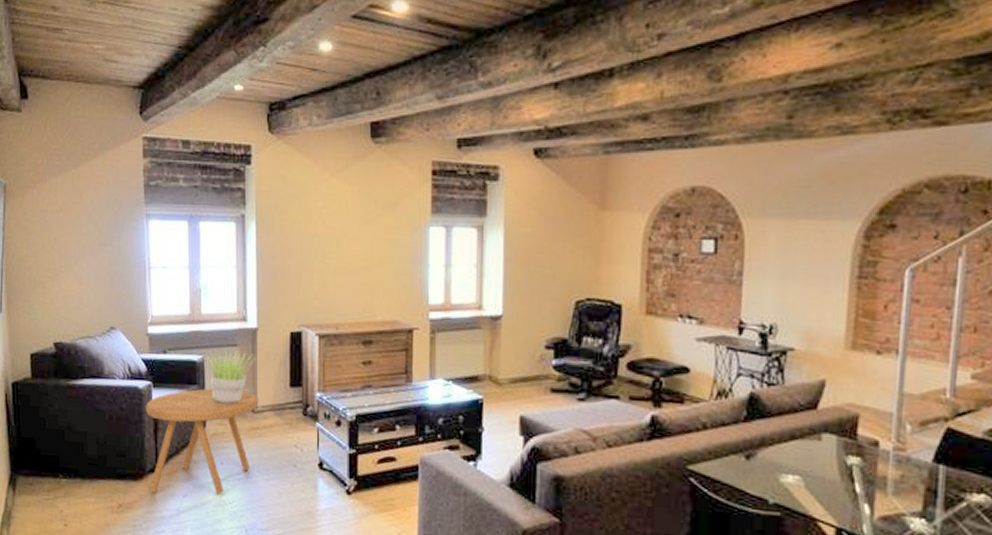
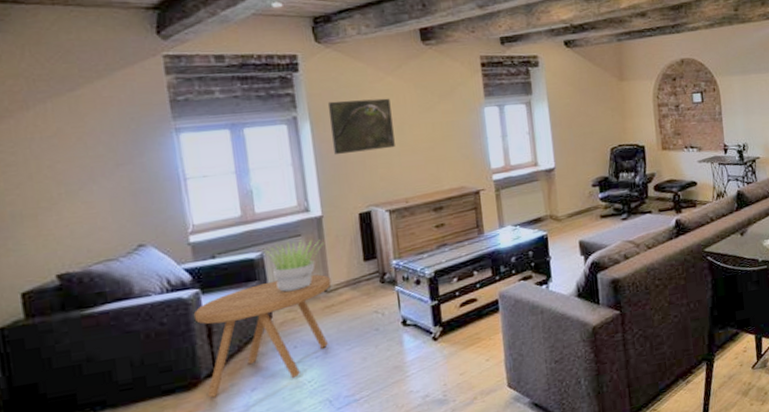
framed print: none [273,201,332,263] -> present [327,98,395,155]

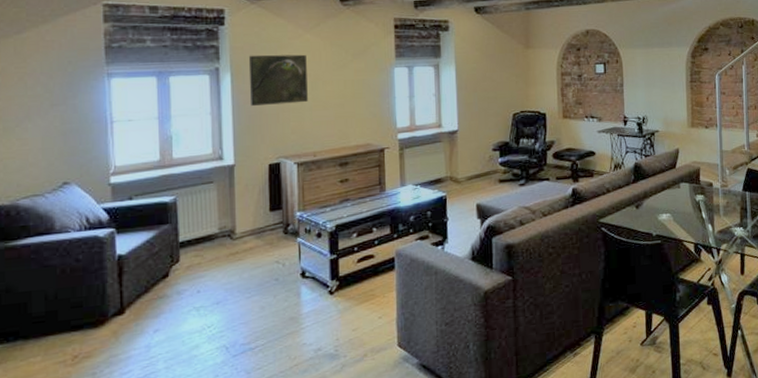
side table: present [193,274,332,398] -> none [107,221,238,336]
potted plant: present [263,239,324,292] -> none [177,186,234,236]

